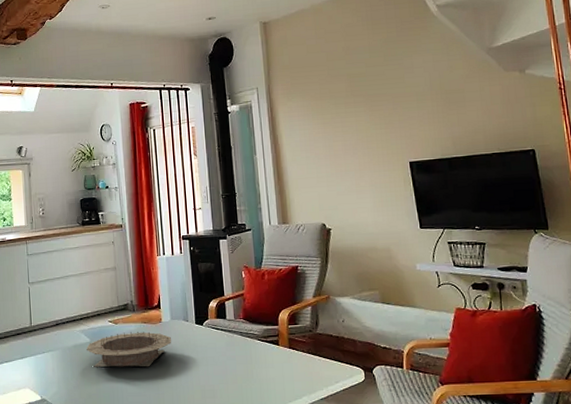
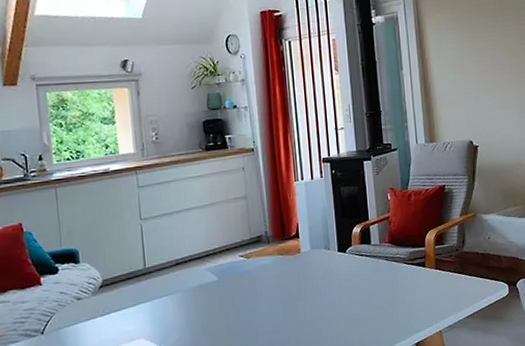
bowl: present [86,332,172,367] -> none [214,264,312,307]

